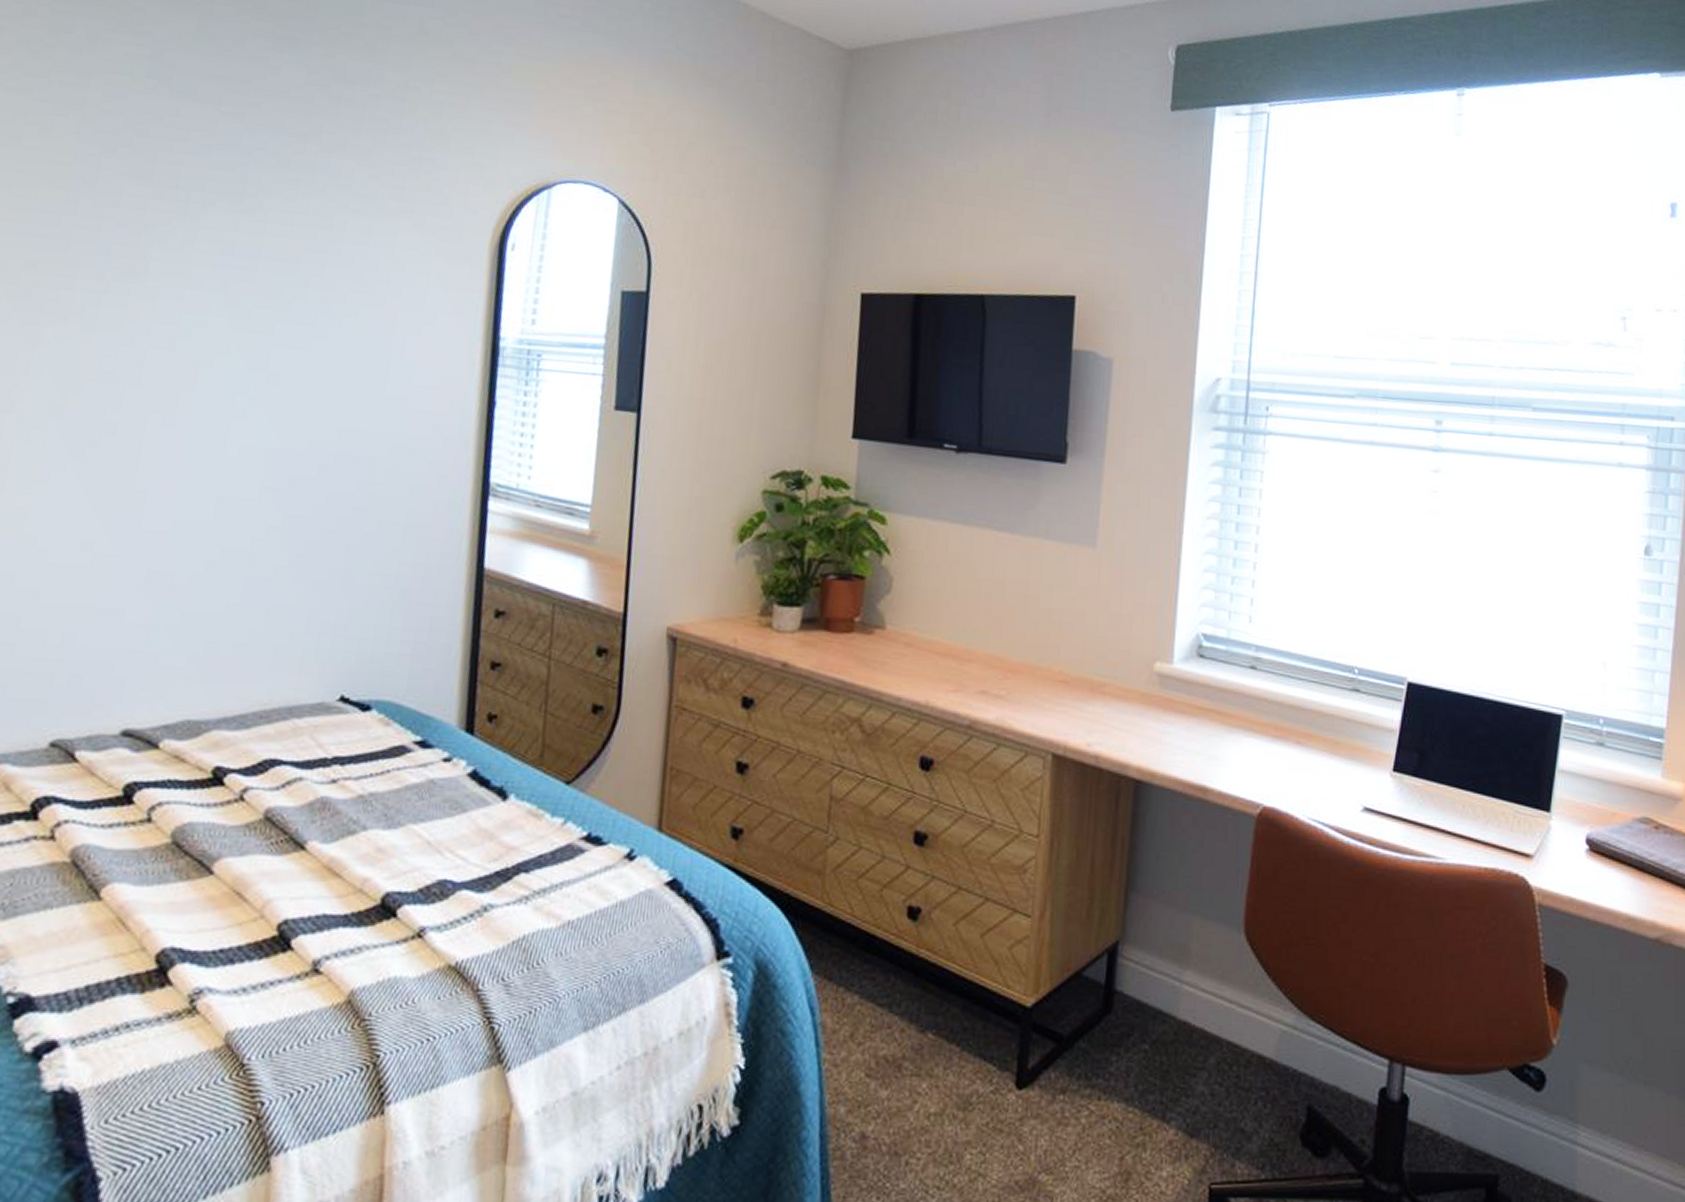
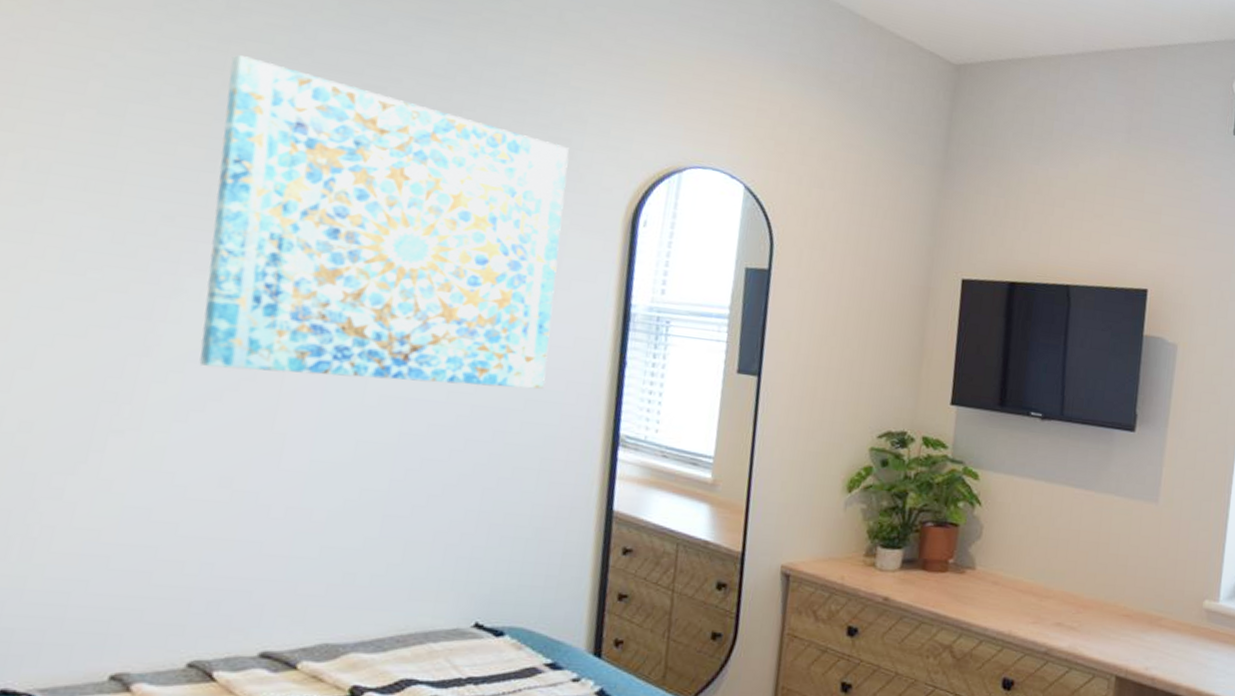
wall art: none [61,89,432,435] -> present [199,55,569,389]

